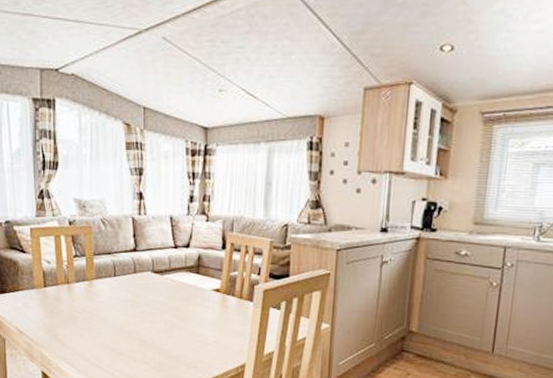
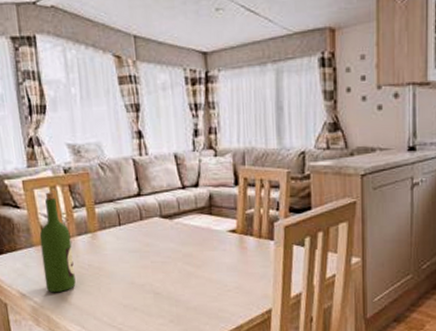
wine bottle: none [41,240,70,333] -> present [39,192,76,293]

